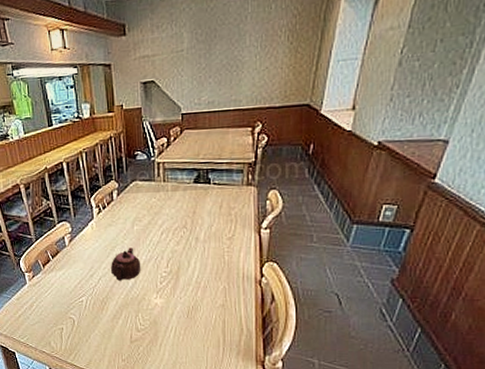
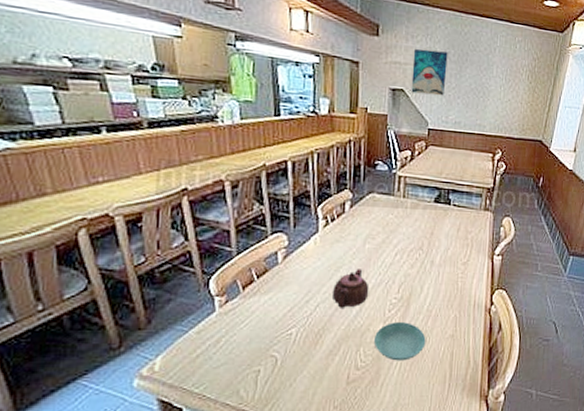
saucer: none [149,293,197,326] -> present [373,322,426,361]
wall art: none [160,33,195,82] -> present [411,49,448,96]

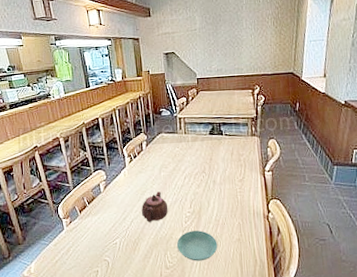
wall art: present [411,49,448,96] -> none [178,17,206,54]

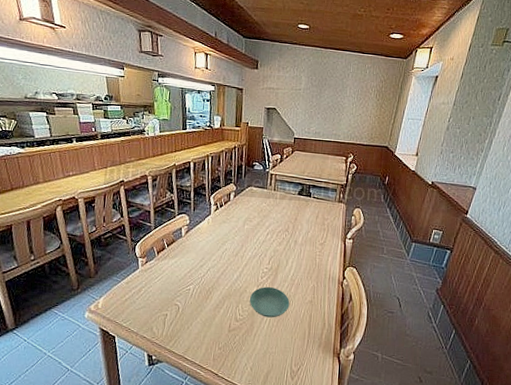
teapot: present [141,191,168,222] -> none [219,244,247,273]

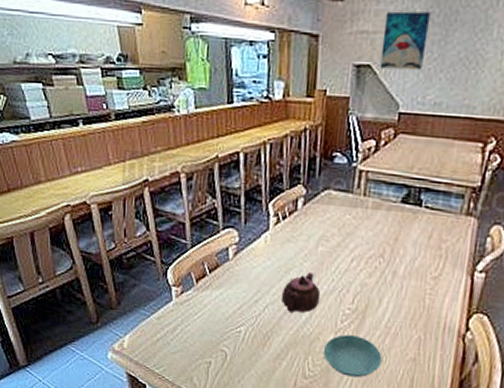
teapot: none [219,244,247,273] -> present [281,272,321,313]
wall art: none [281,77,311,113] -> present [379,11,431,71]

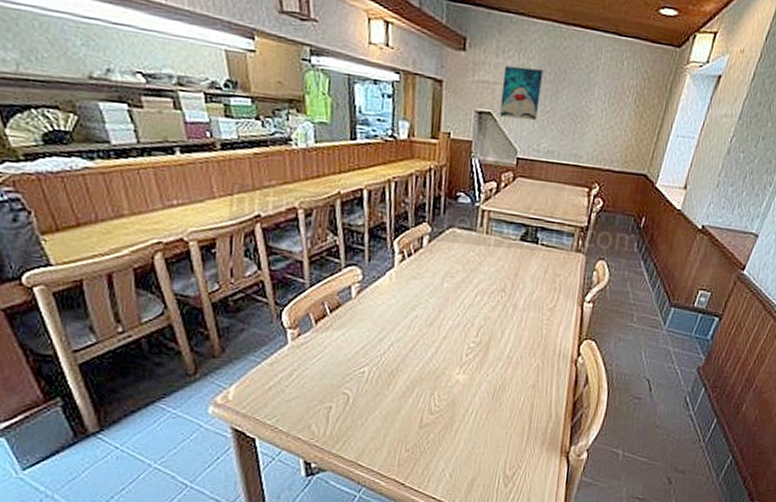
teapot: present [281,272,321,313] -> none [406,308,446,349]
saucer: present [323,334,382,378] -> none [449,367,505,409]

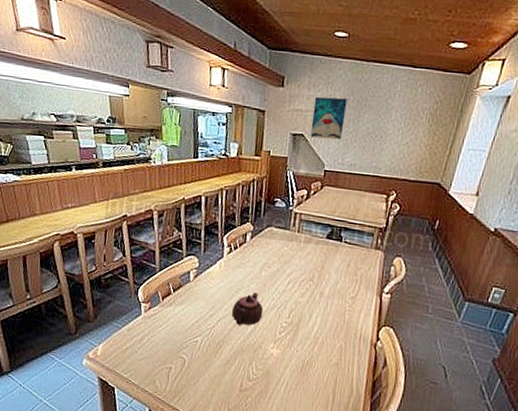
teapot: none [406,308,446,349] -> present [231,292,264,325]

